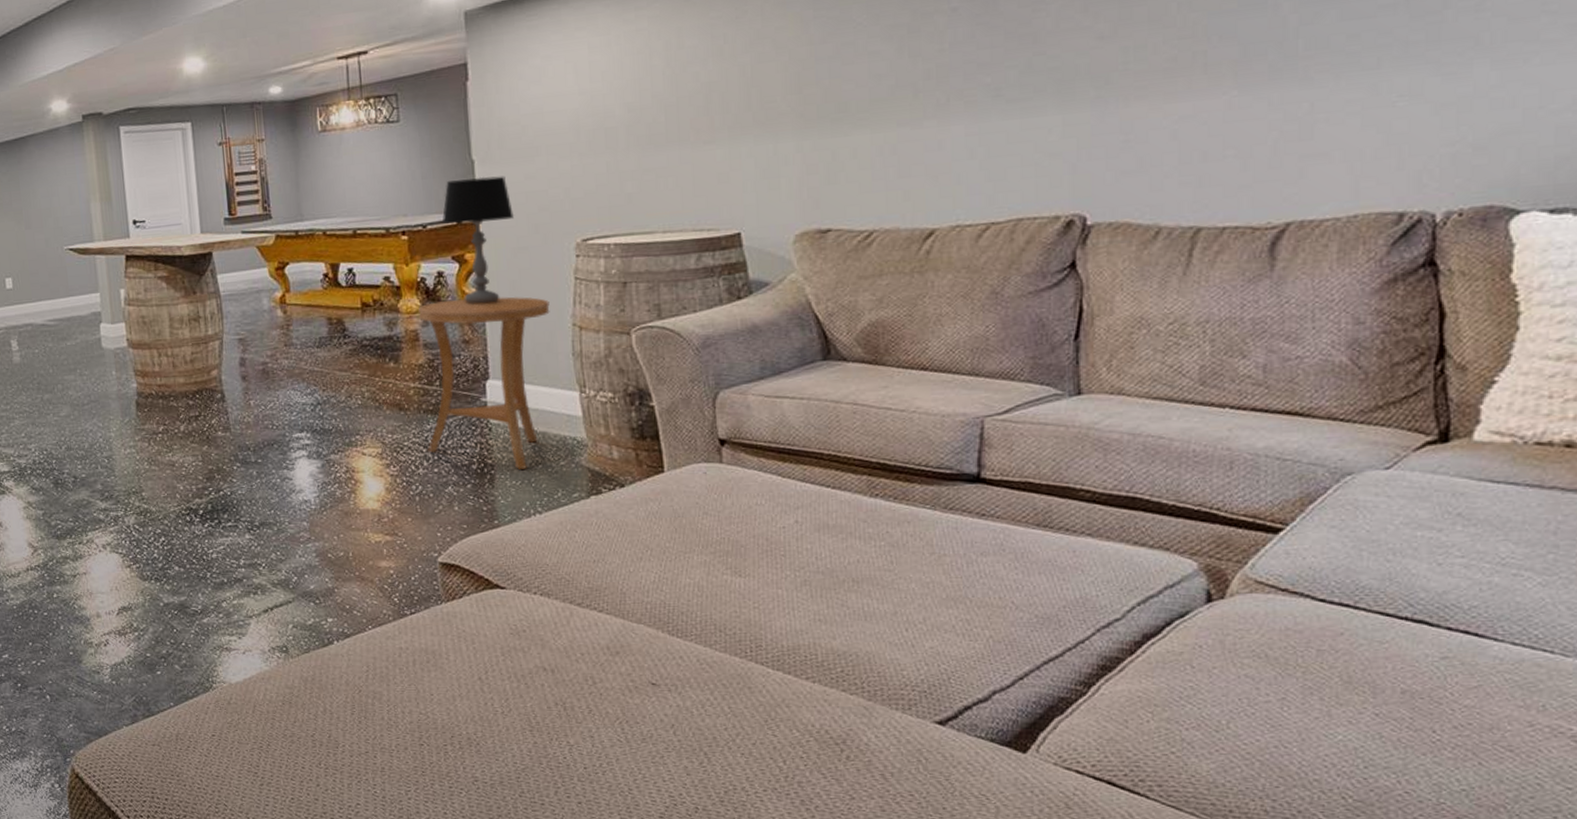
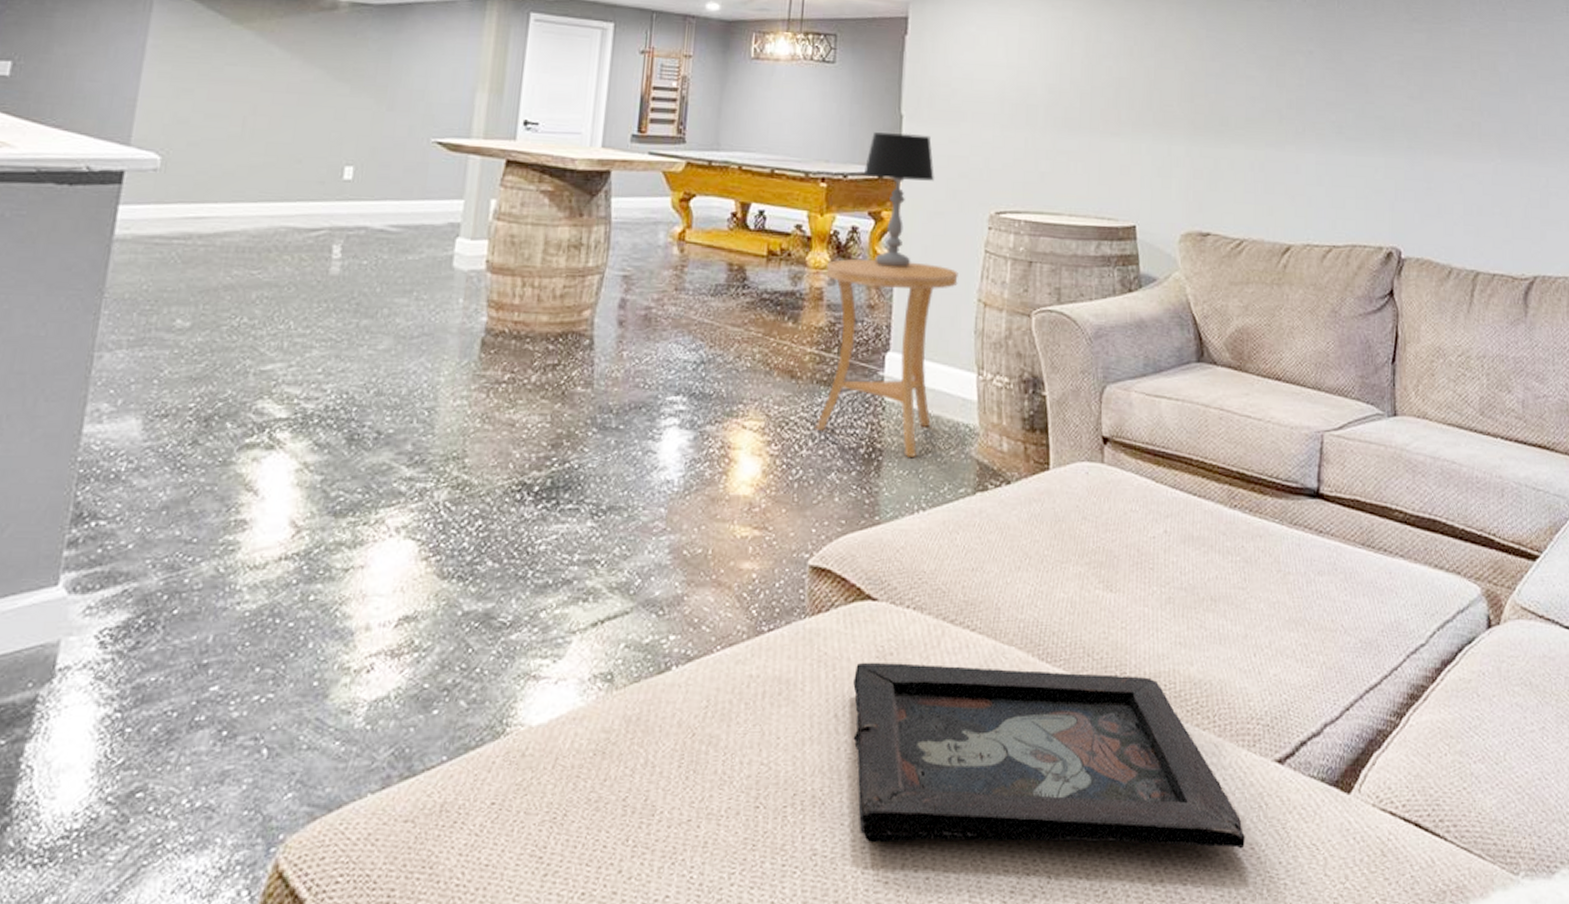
decorative tray: none [492,637,903,795] -> present [853,662,1245,849]

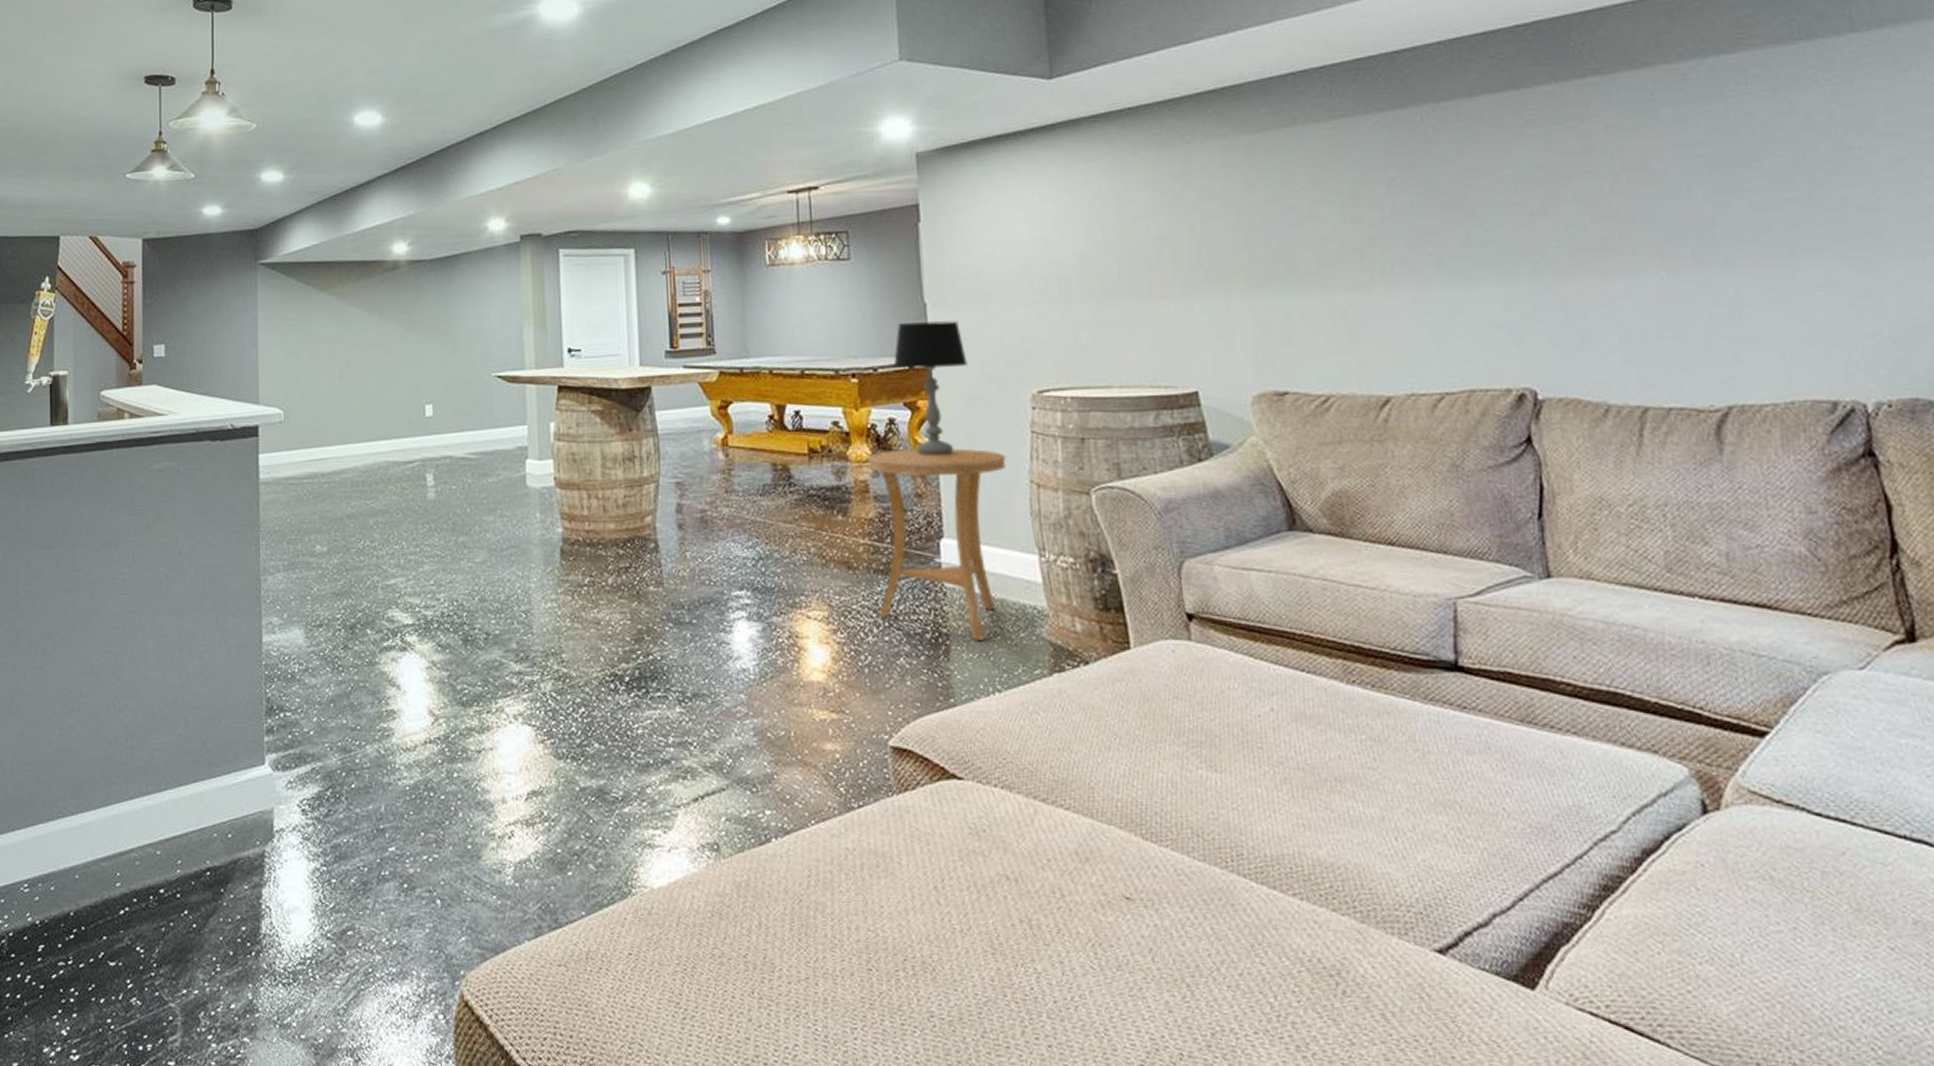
decorative tray: present [853,662,1245,849] -> none [949,838,1407,1041]

